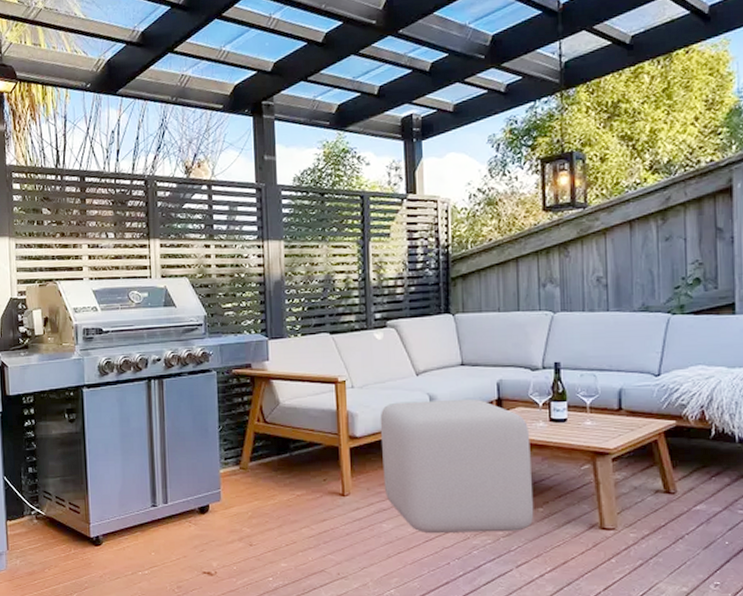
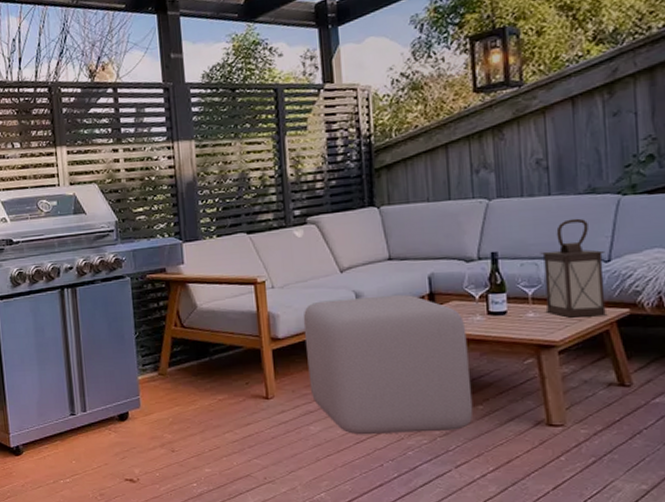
lantern: none [598,334,657,427] -> present [540,218,608,318]

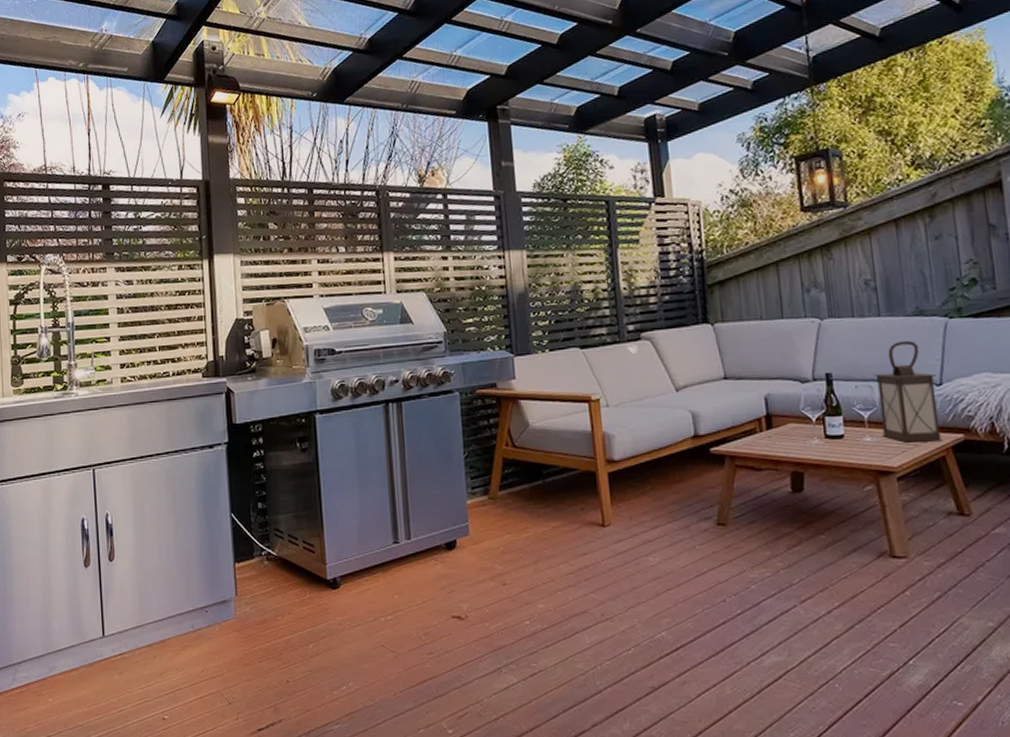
pouf: present [303,294,474,435] -> none [639,415,816,567]

